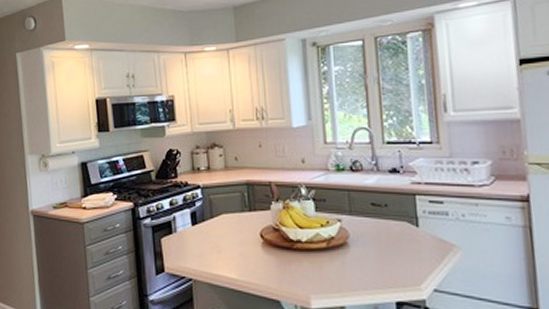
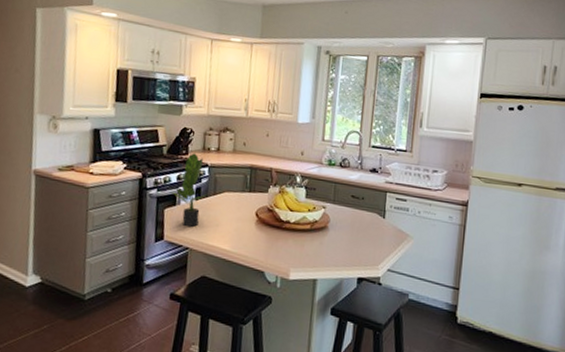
potted plant: none [165,175,204,255] -> present [171,153,208,227]

